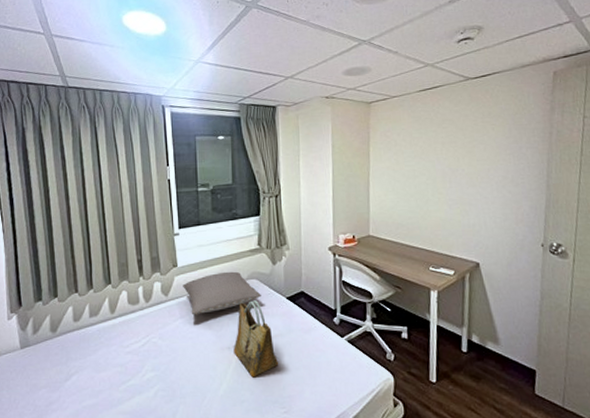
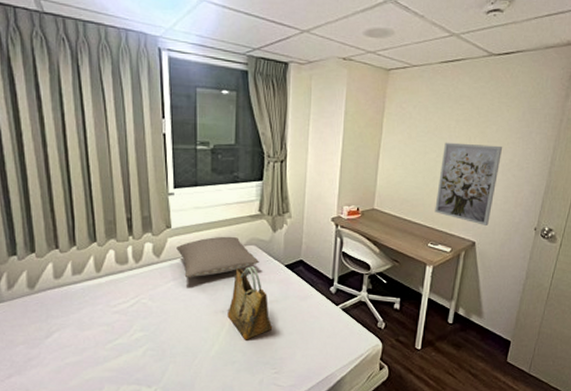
wall art: none [431,163,494,245] -> present [435,142,503,225]

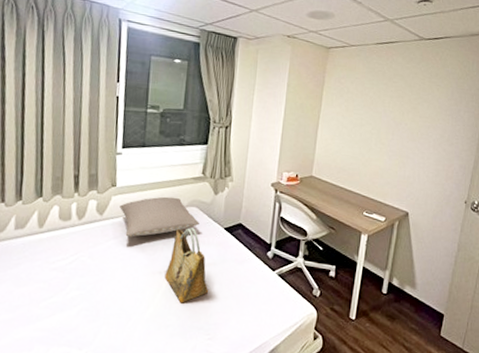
wall art: present [435,142,503,225] -> none [370,116,434,197]

